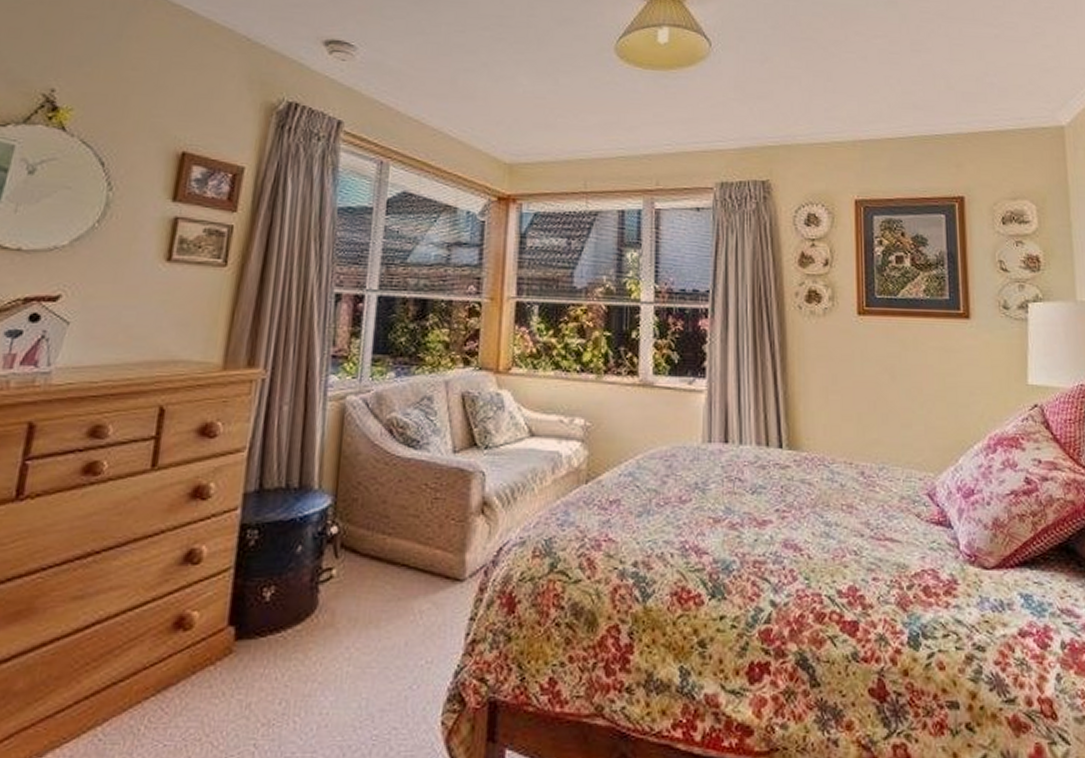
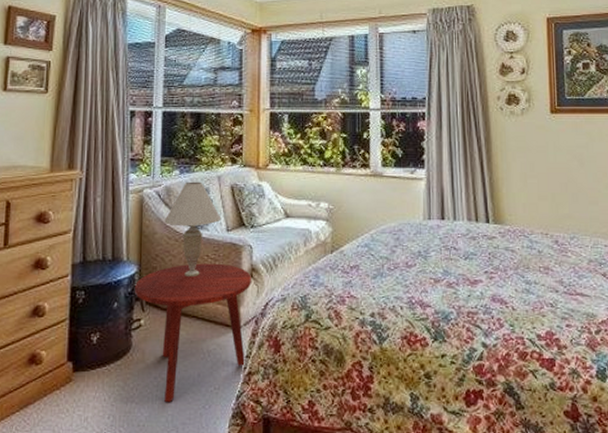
side table: none [327,494,482,682] -> present [135,263,251,403]
table lamp: none [371,387,447,511] -> present [164,181,221,276]

